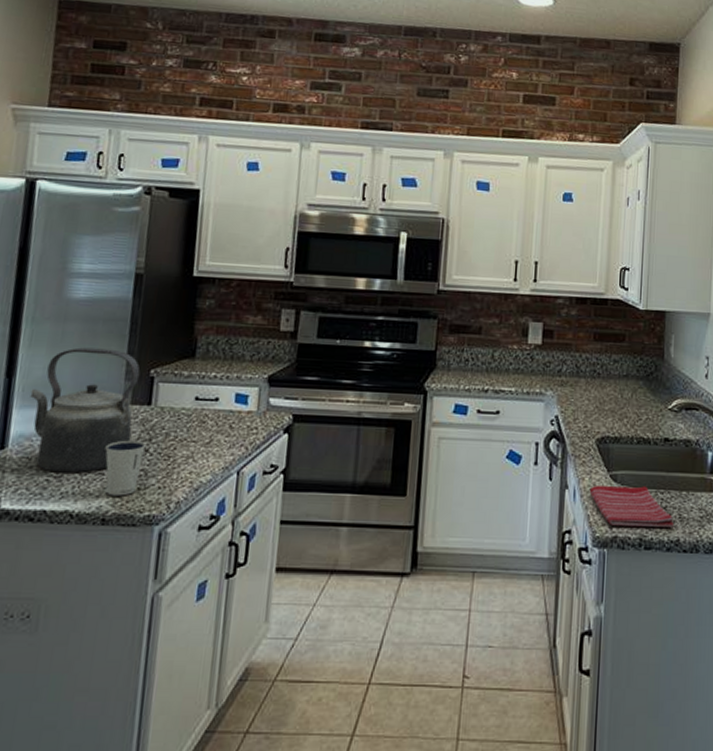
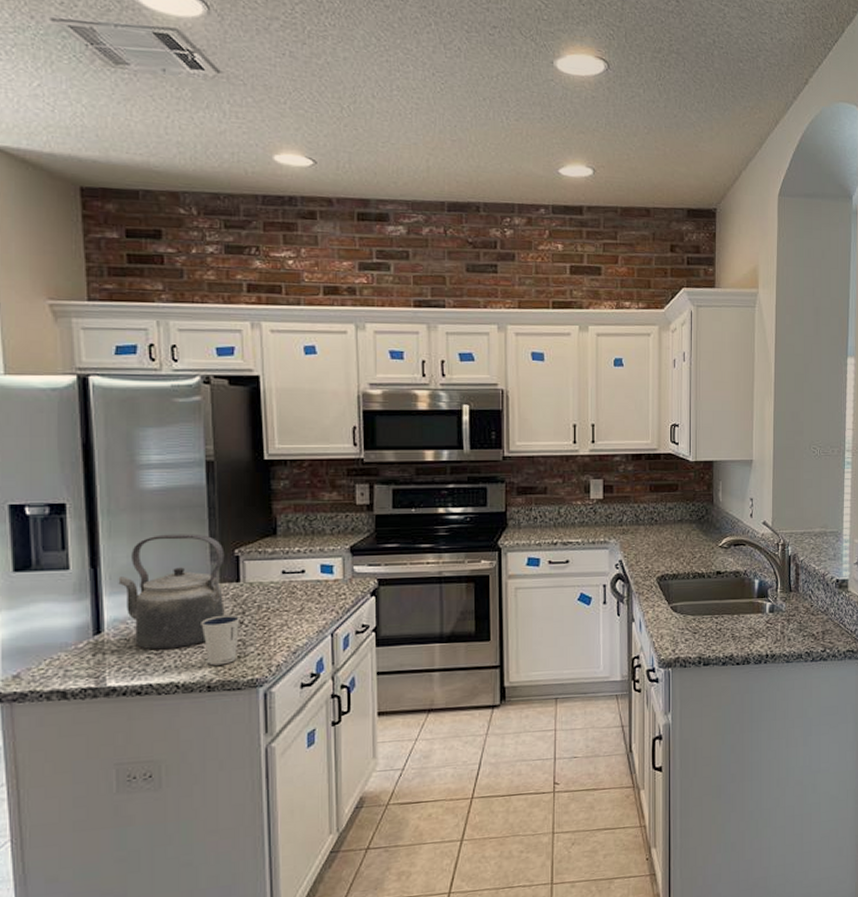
dish towel: present [589,485,674,527] -> none [653,613,727,649]

